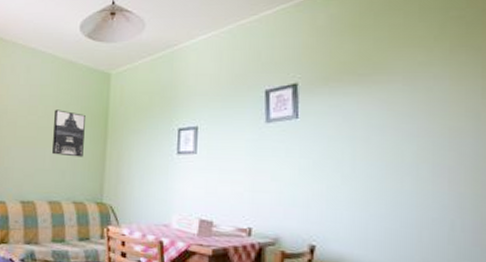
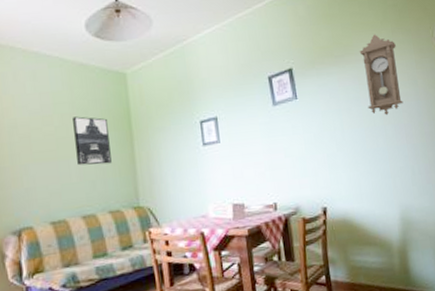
pendulum clock: none [395,51,453,153] -> present [359,34,403,116]

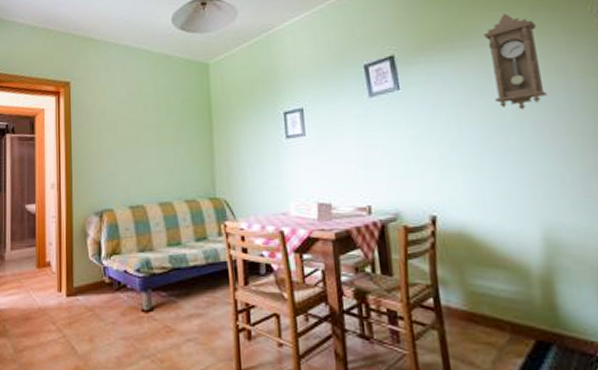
wall art: present [73,116,112,166] -> none [155,105,190,153]

